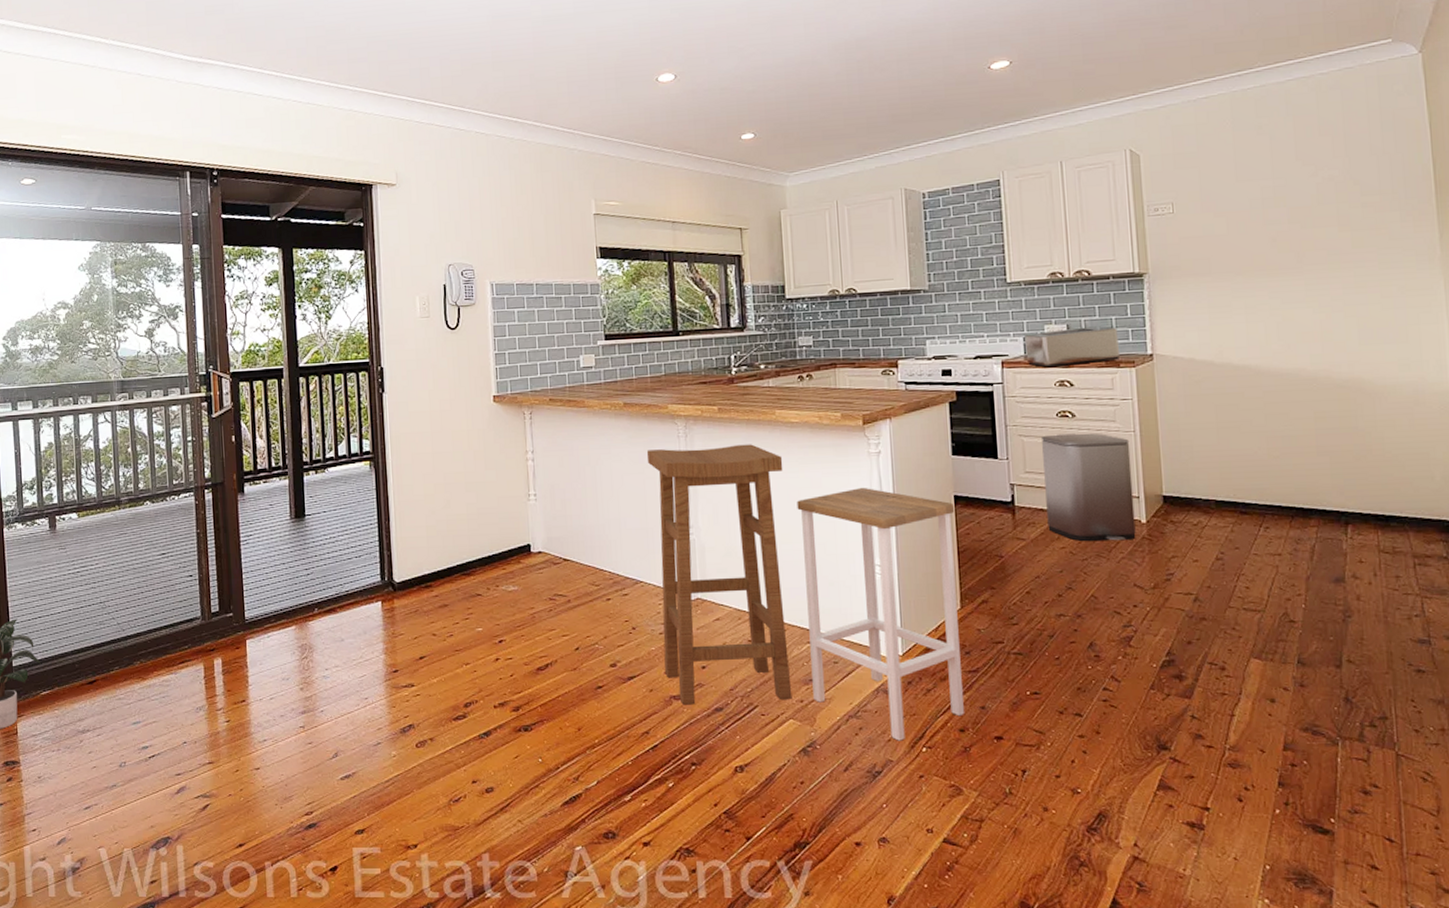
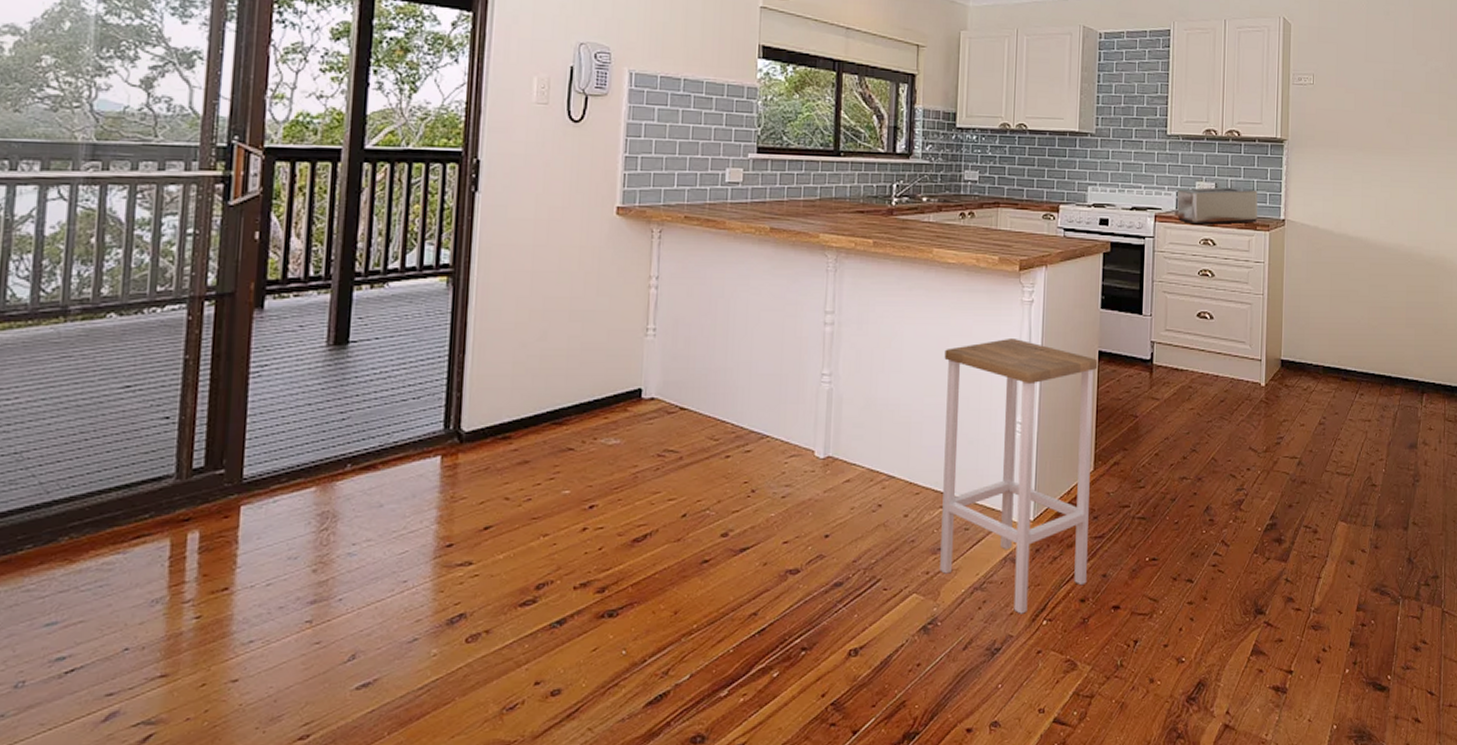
bar stool: present [646,444,792,705] -> none [783,284,935,580]
pedal bin: present [1042,433,1136,541] -> none [1180,293,1258,403]

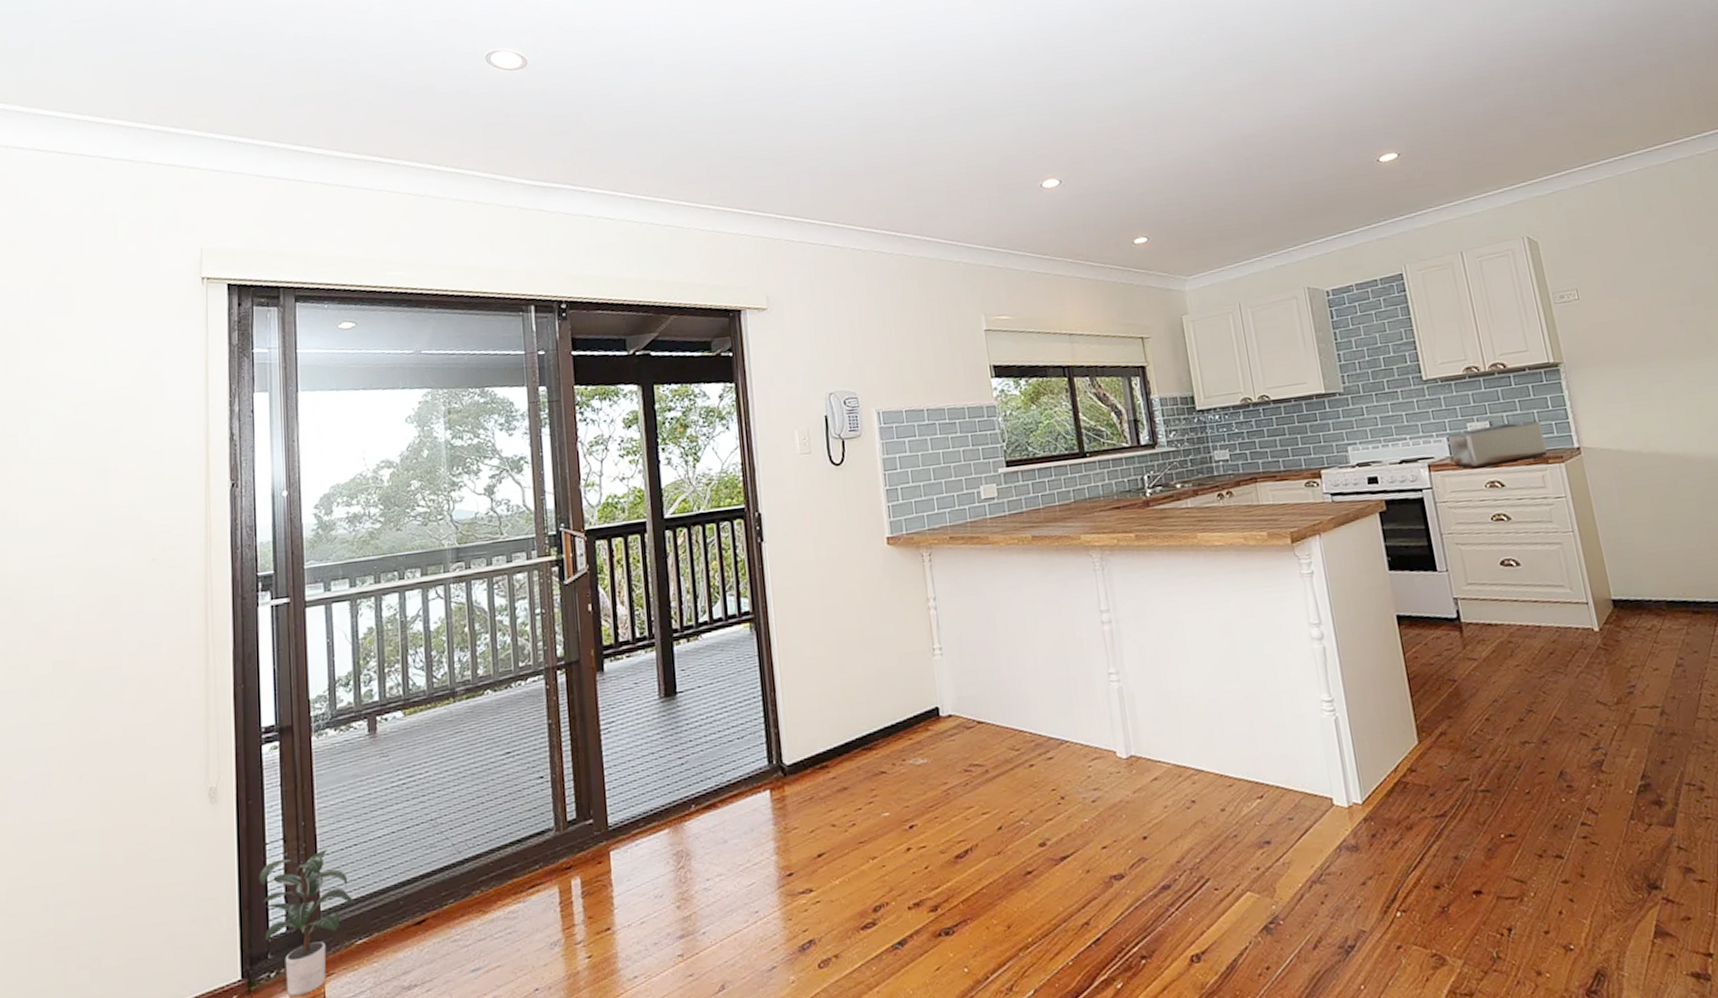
bar stool: present [940,337,1098,614] -> none [1229,613,1437,907]

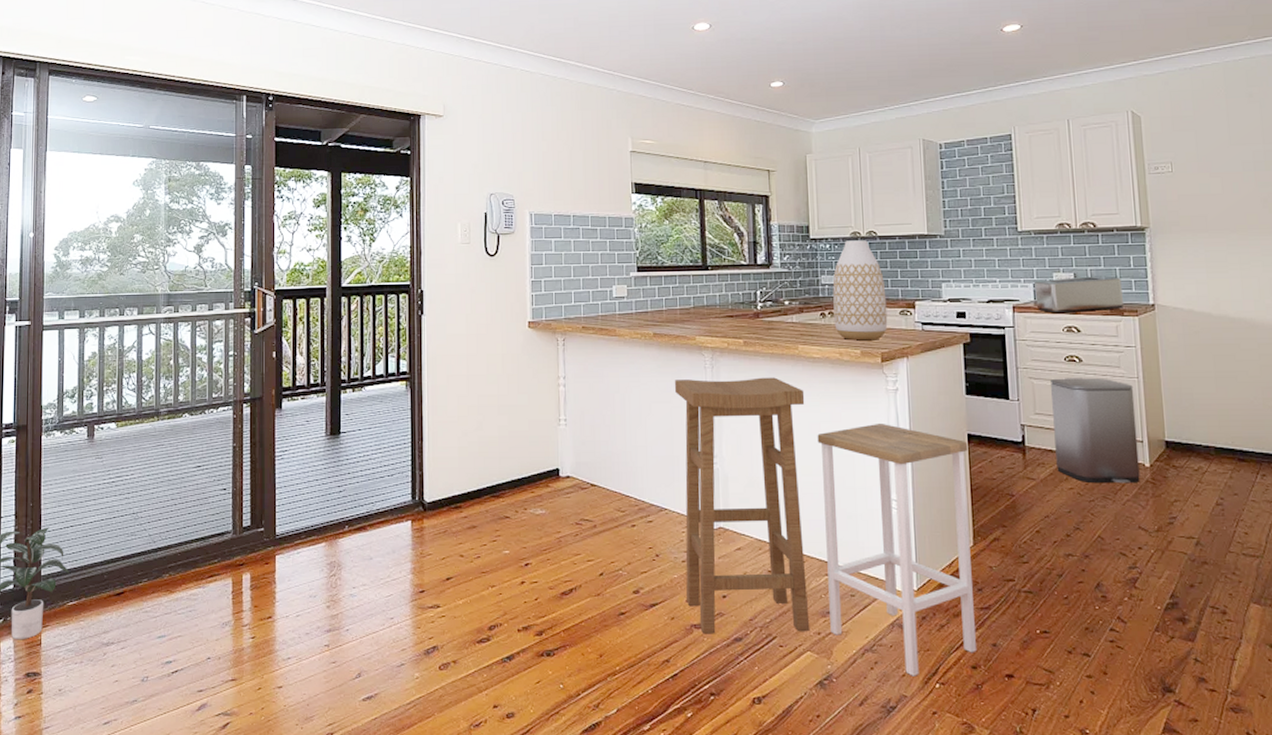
bar stool: none [1061,573,1247,886] -> present [674,377,810,634]
vase: none [1227,406,1294,522] -> present [832,240,888,341]
bar stool: none [1229,613,1437,907] -> present [817,423,976,676]
pedal bin: none [1479,536,1591,657] -> present [1051,377,1140,484]

